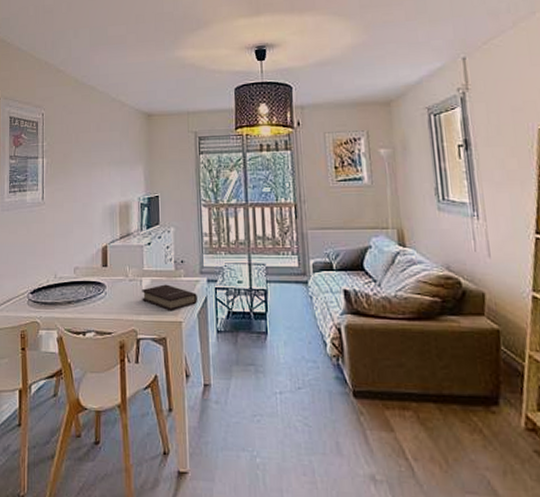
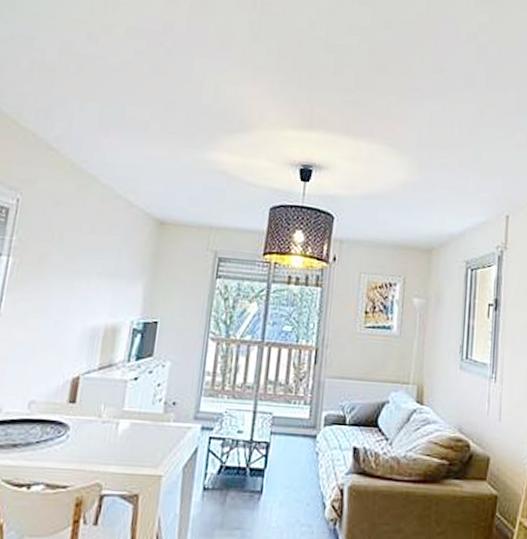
book: present [142,284,197,312] -> none [115,429,186,463]

